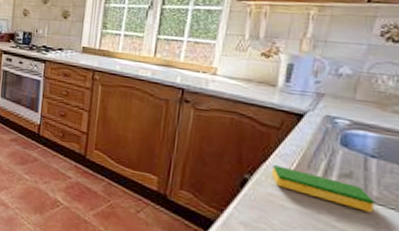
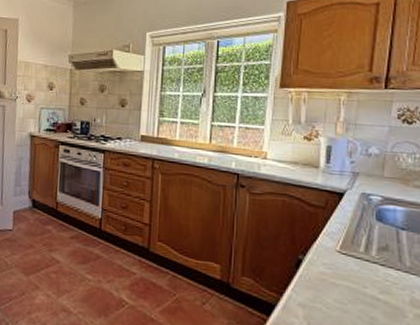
dish sponge: present [271,165,375,213] -> none [321,244,409,282]

